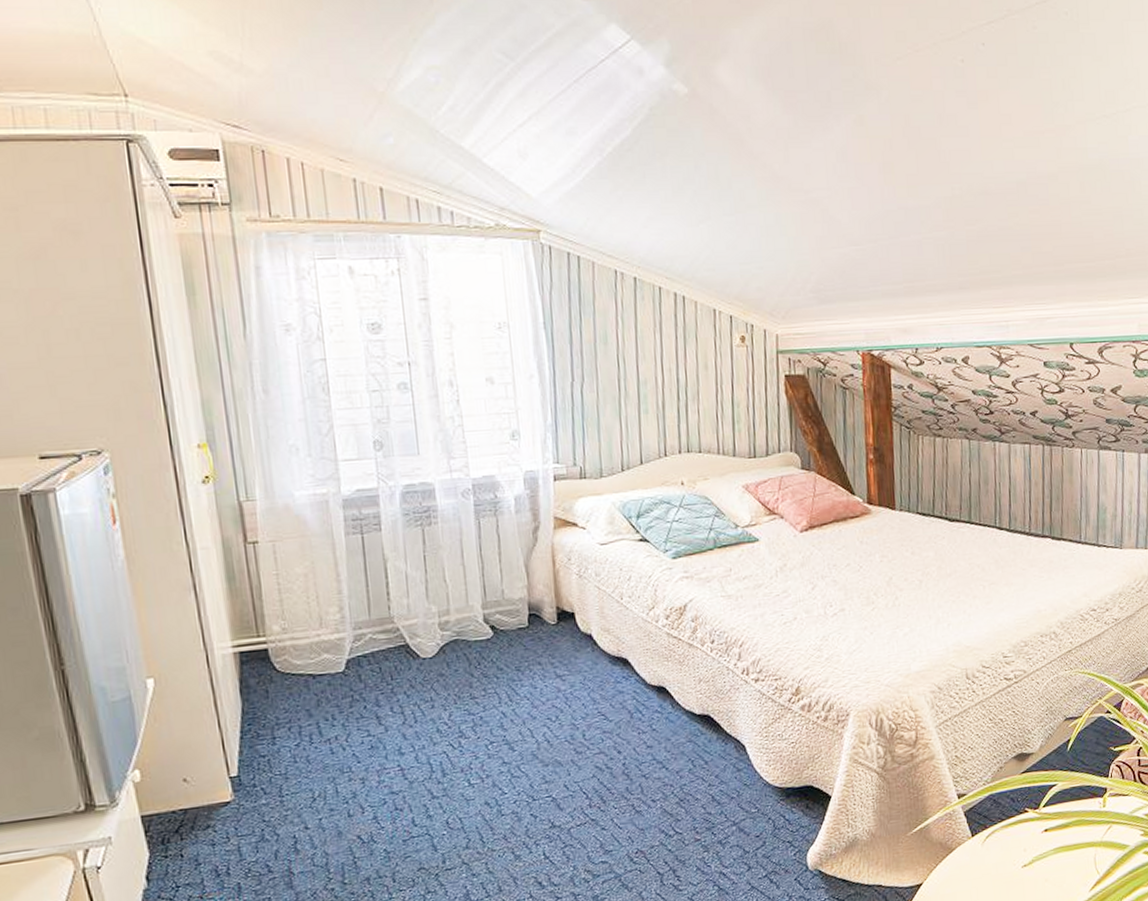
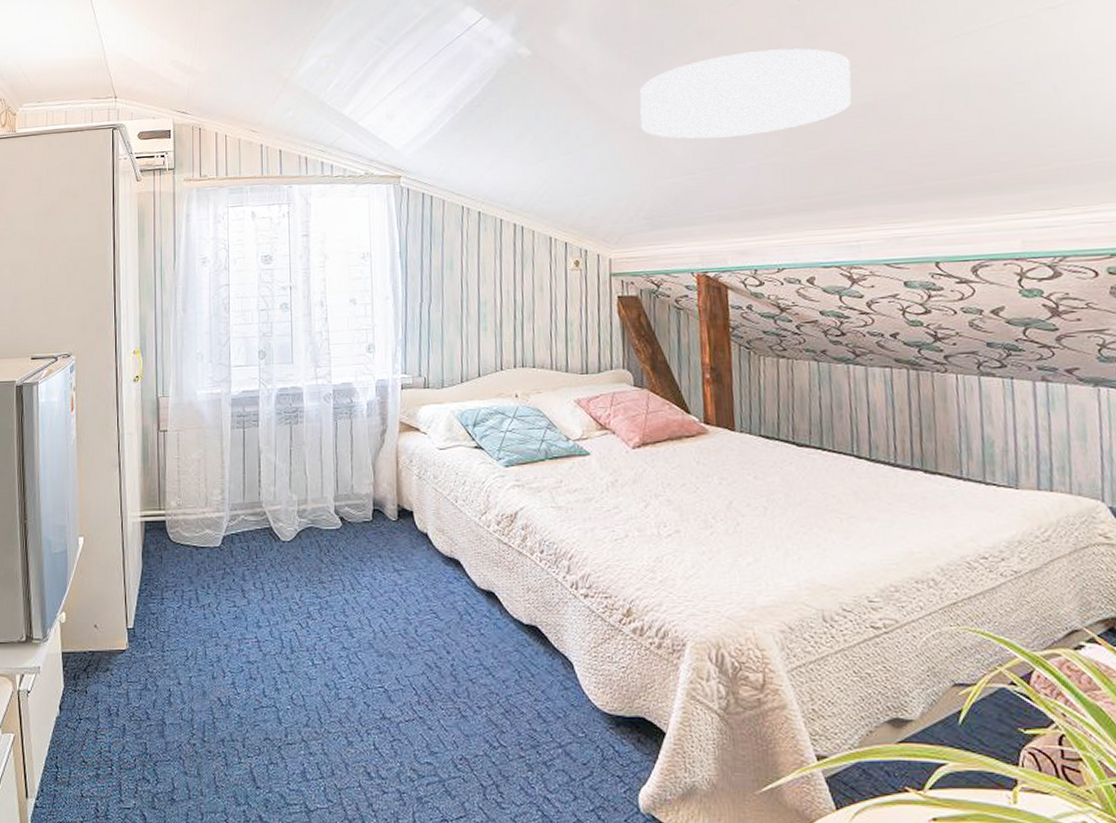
ceiling light: none [806,114,1008,207] -> present [640,48,852,139]

